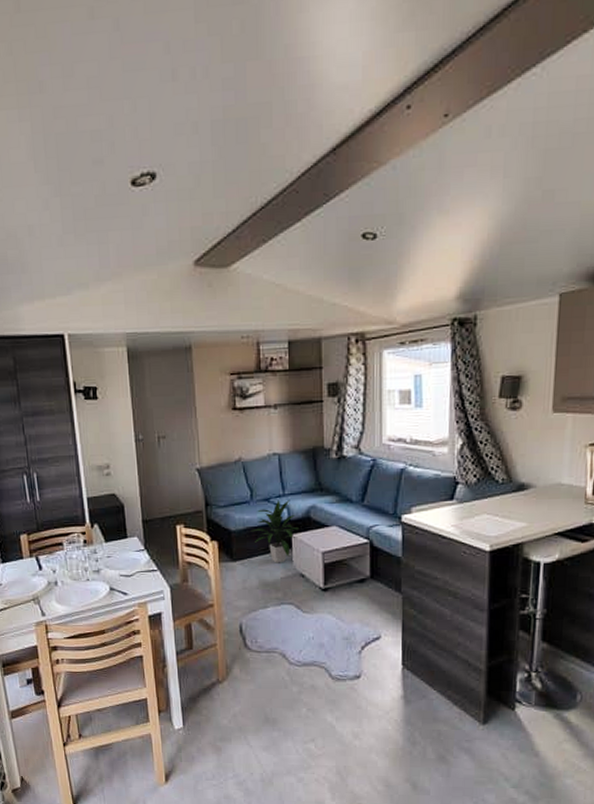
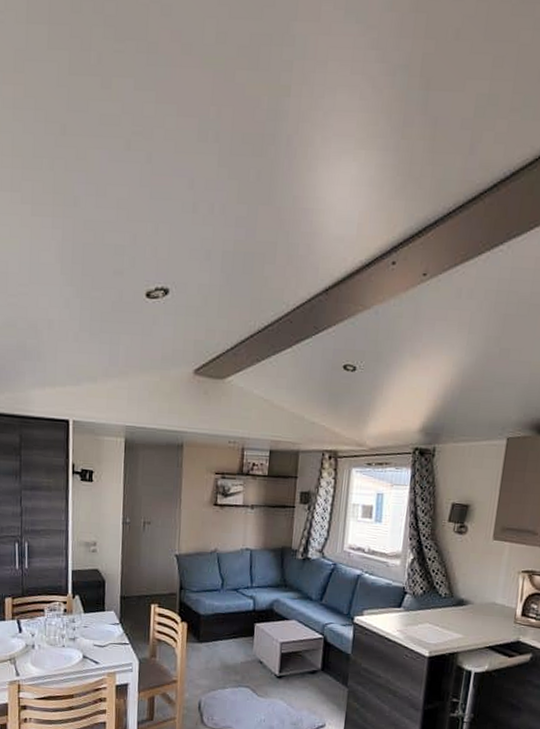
indoor plant: present [250,500,299,563] -> none [218,591,262,649]

